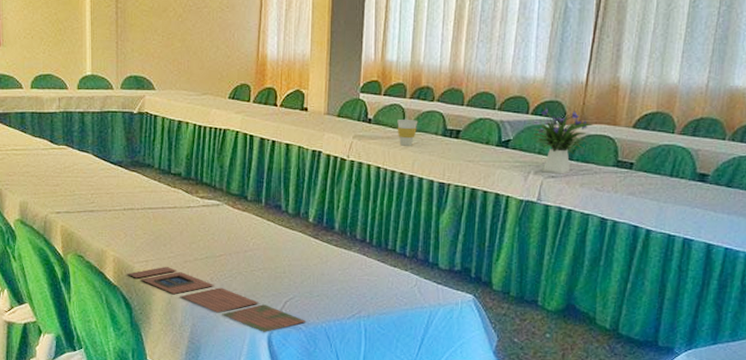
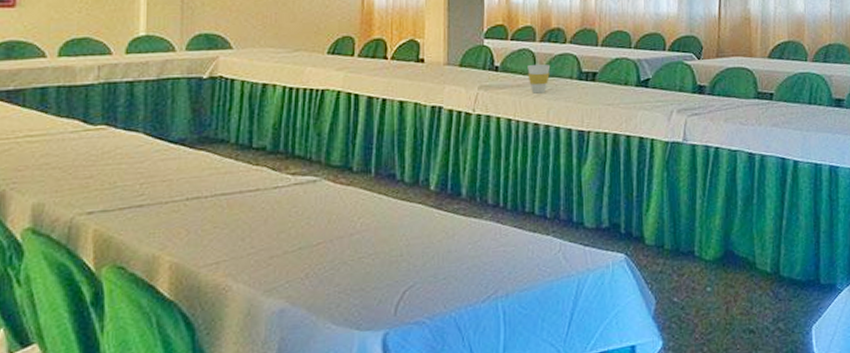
papers: present [127,267,307,333] -> none [188,267,431,336]
flower arrangement: present [526,104,593,175] -> none [664,40,730,112]

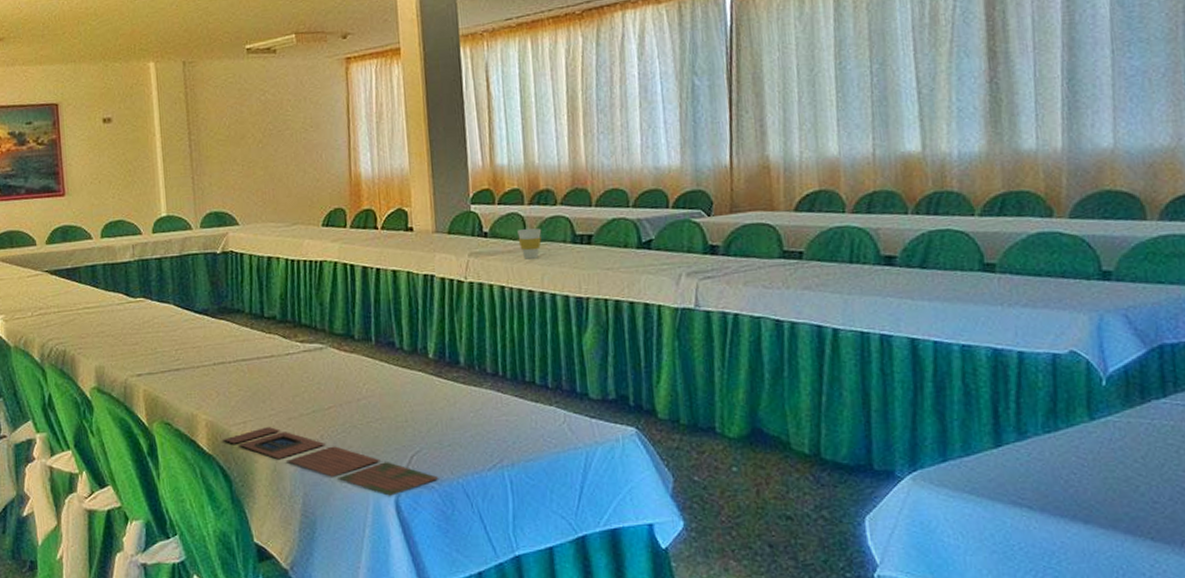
papers: none [188,267,431,336] -> present [222,427,439,497]

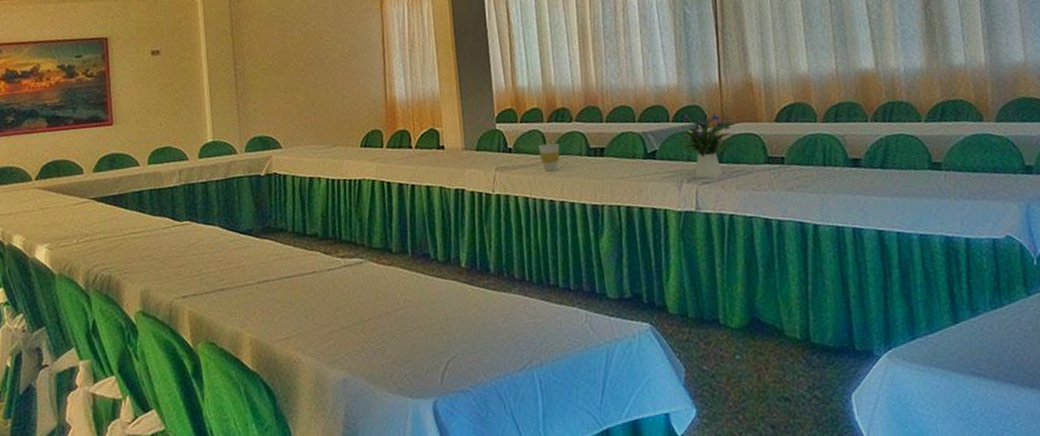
papers: present [222,427,439,497] -> none [266,341,474,403]
flower arrangement: none [668,195,747,275] -> present [669,110,736,180]

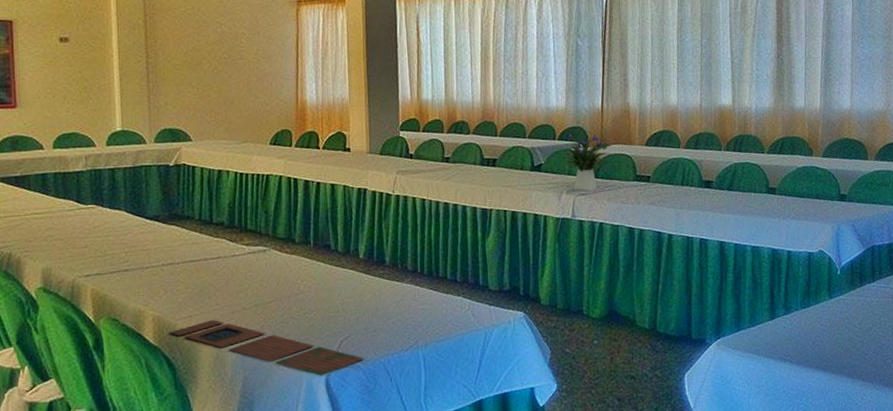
papers: none [266,341,474,403] -> present [168,320,364,377]
cup: present [538,143,560,173] -> none [437,152,457,178]

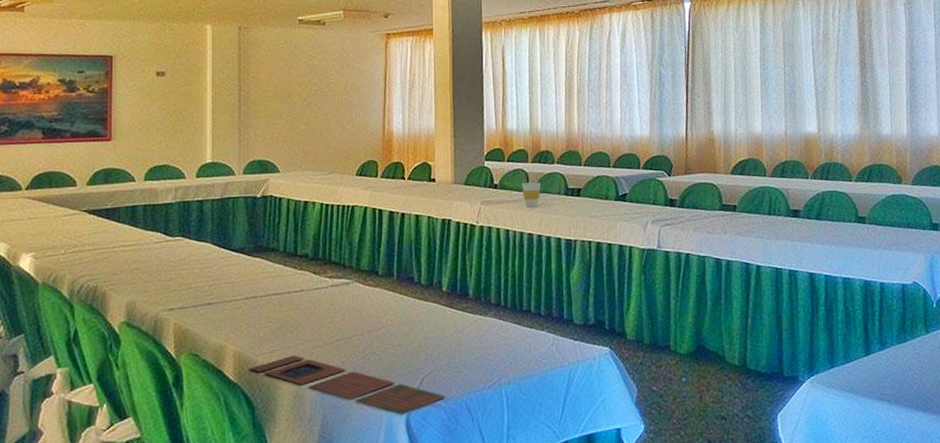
cup: none [437,152,457,178] -> present [522,182,542,209]
flower arrangement: present [555,130,612,192] -> none [639,159,697,222]

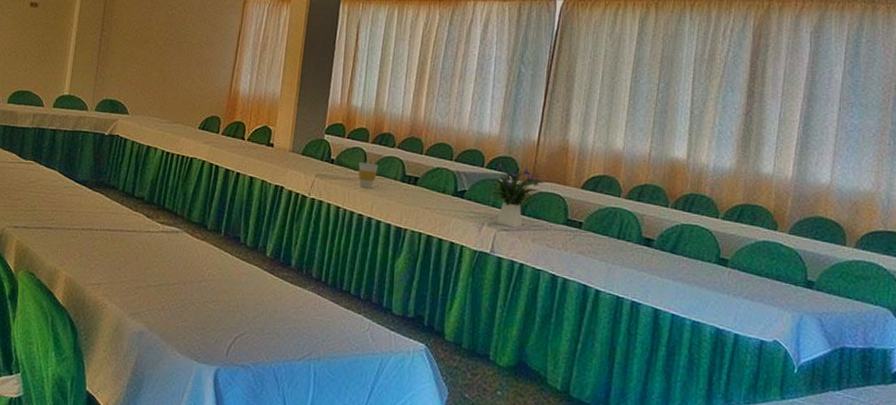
papers: present [249,355,446,416] -> none [77,291,256,370]
flower arrangement: none [639,159,697,222] -> present [481,159,544,229]

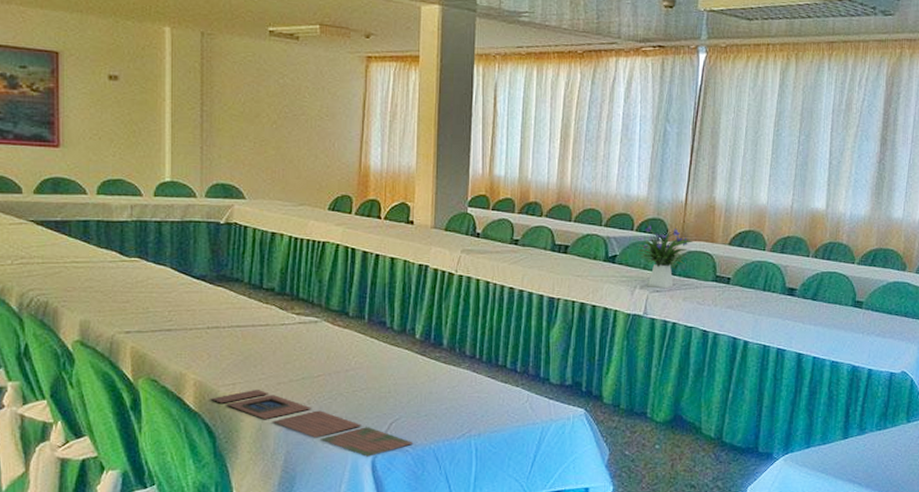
papers: none [77,291,256,370] -> present [210,390,414,458]
cup: present [358,162,379,190] -> none [506,234,527,262]

